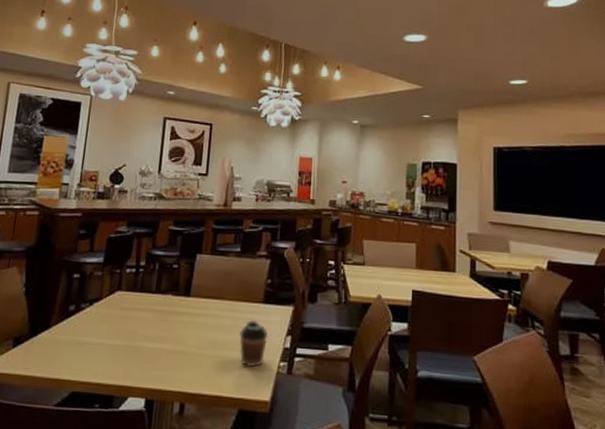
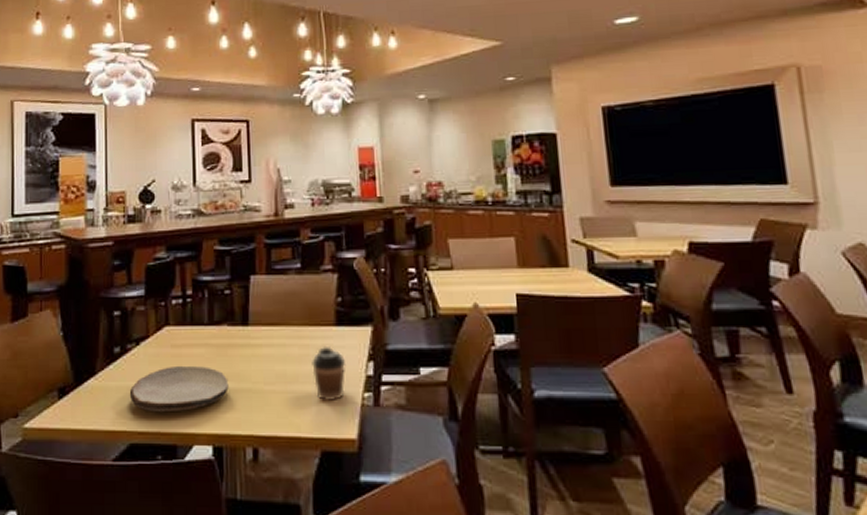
plate: none [77,326,167,366] -> present [129,365,229,411]

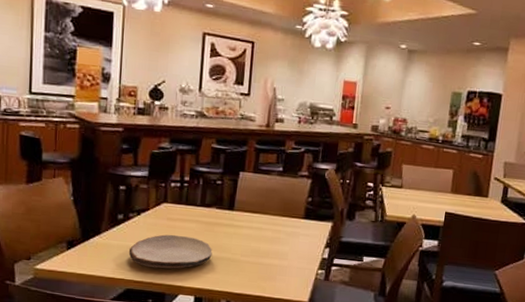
coffee cup: present [312,345,346,400] -> none [280,232,308,273]

